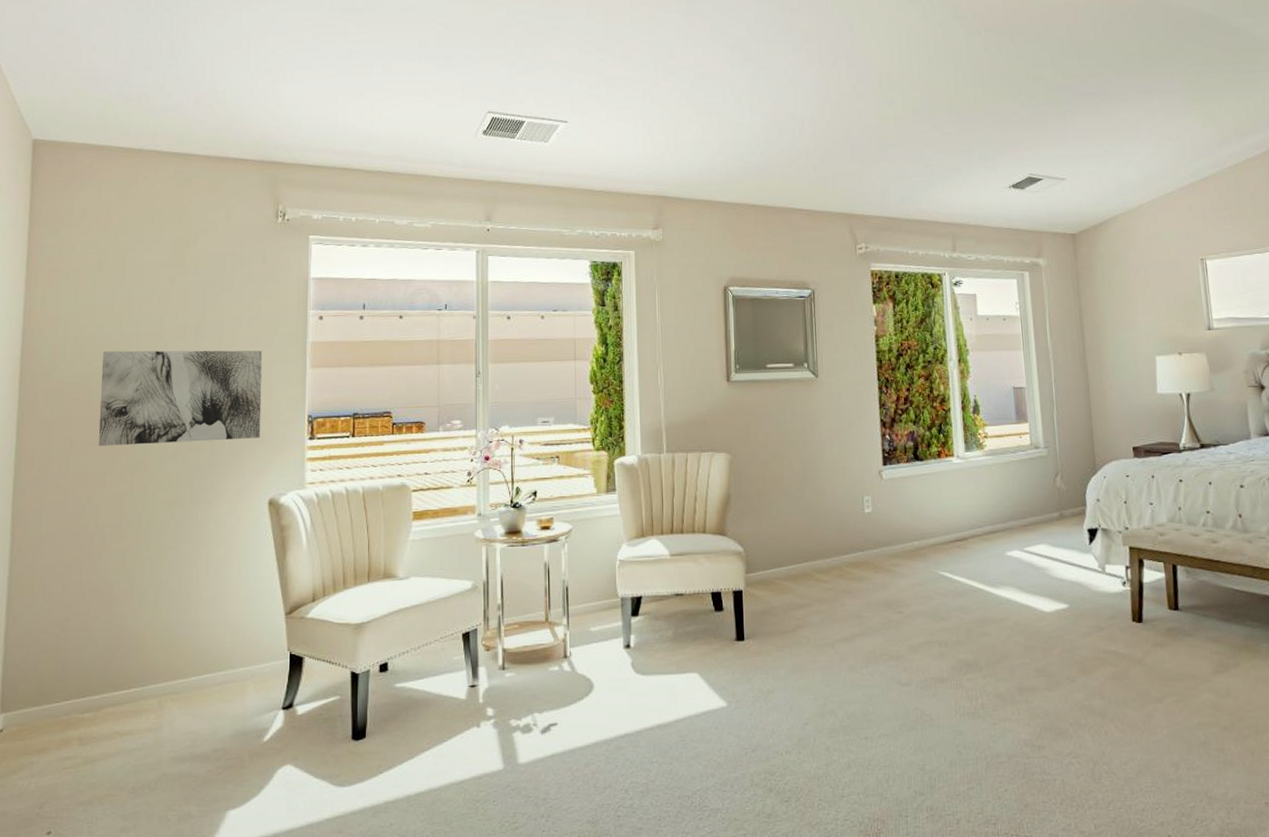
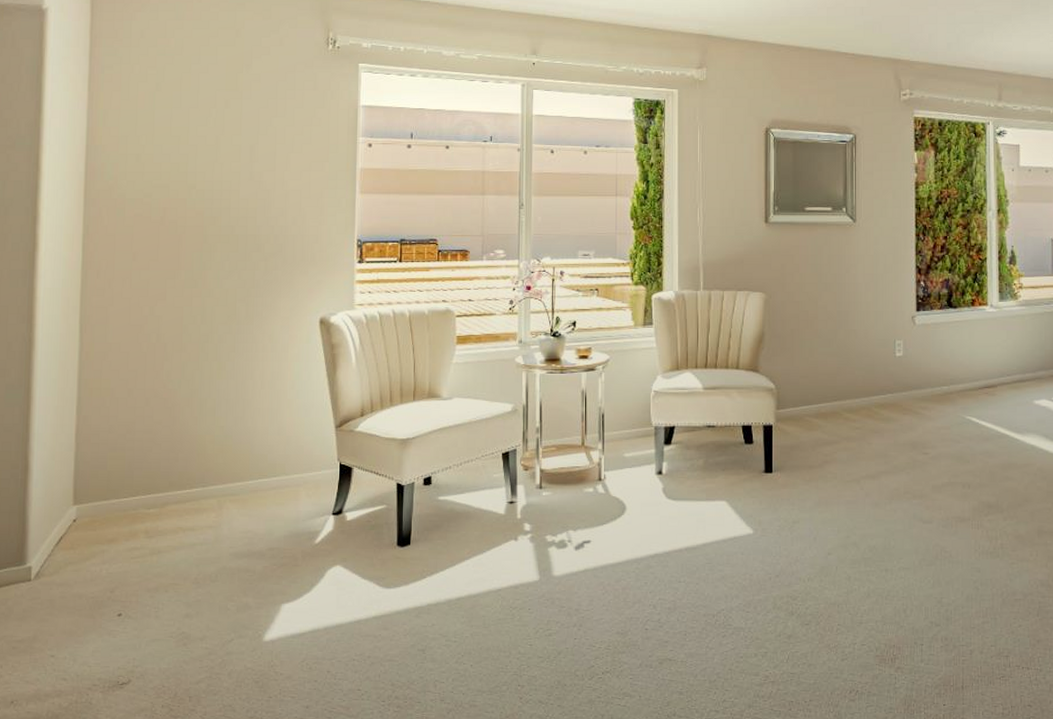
wall art: present [98,350,263,446] -> none [159,170,314,261]

